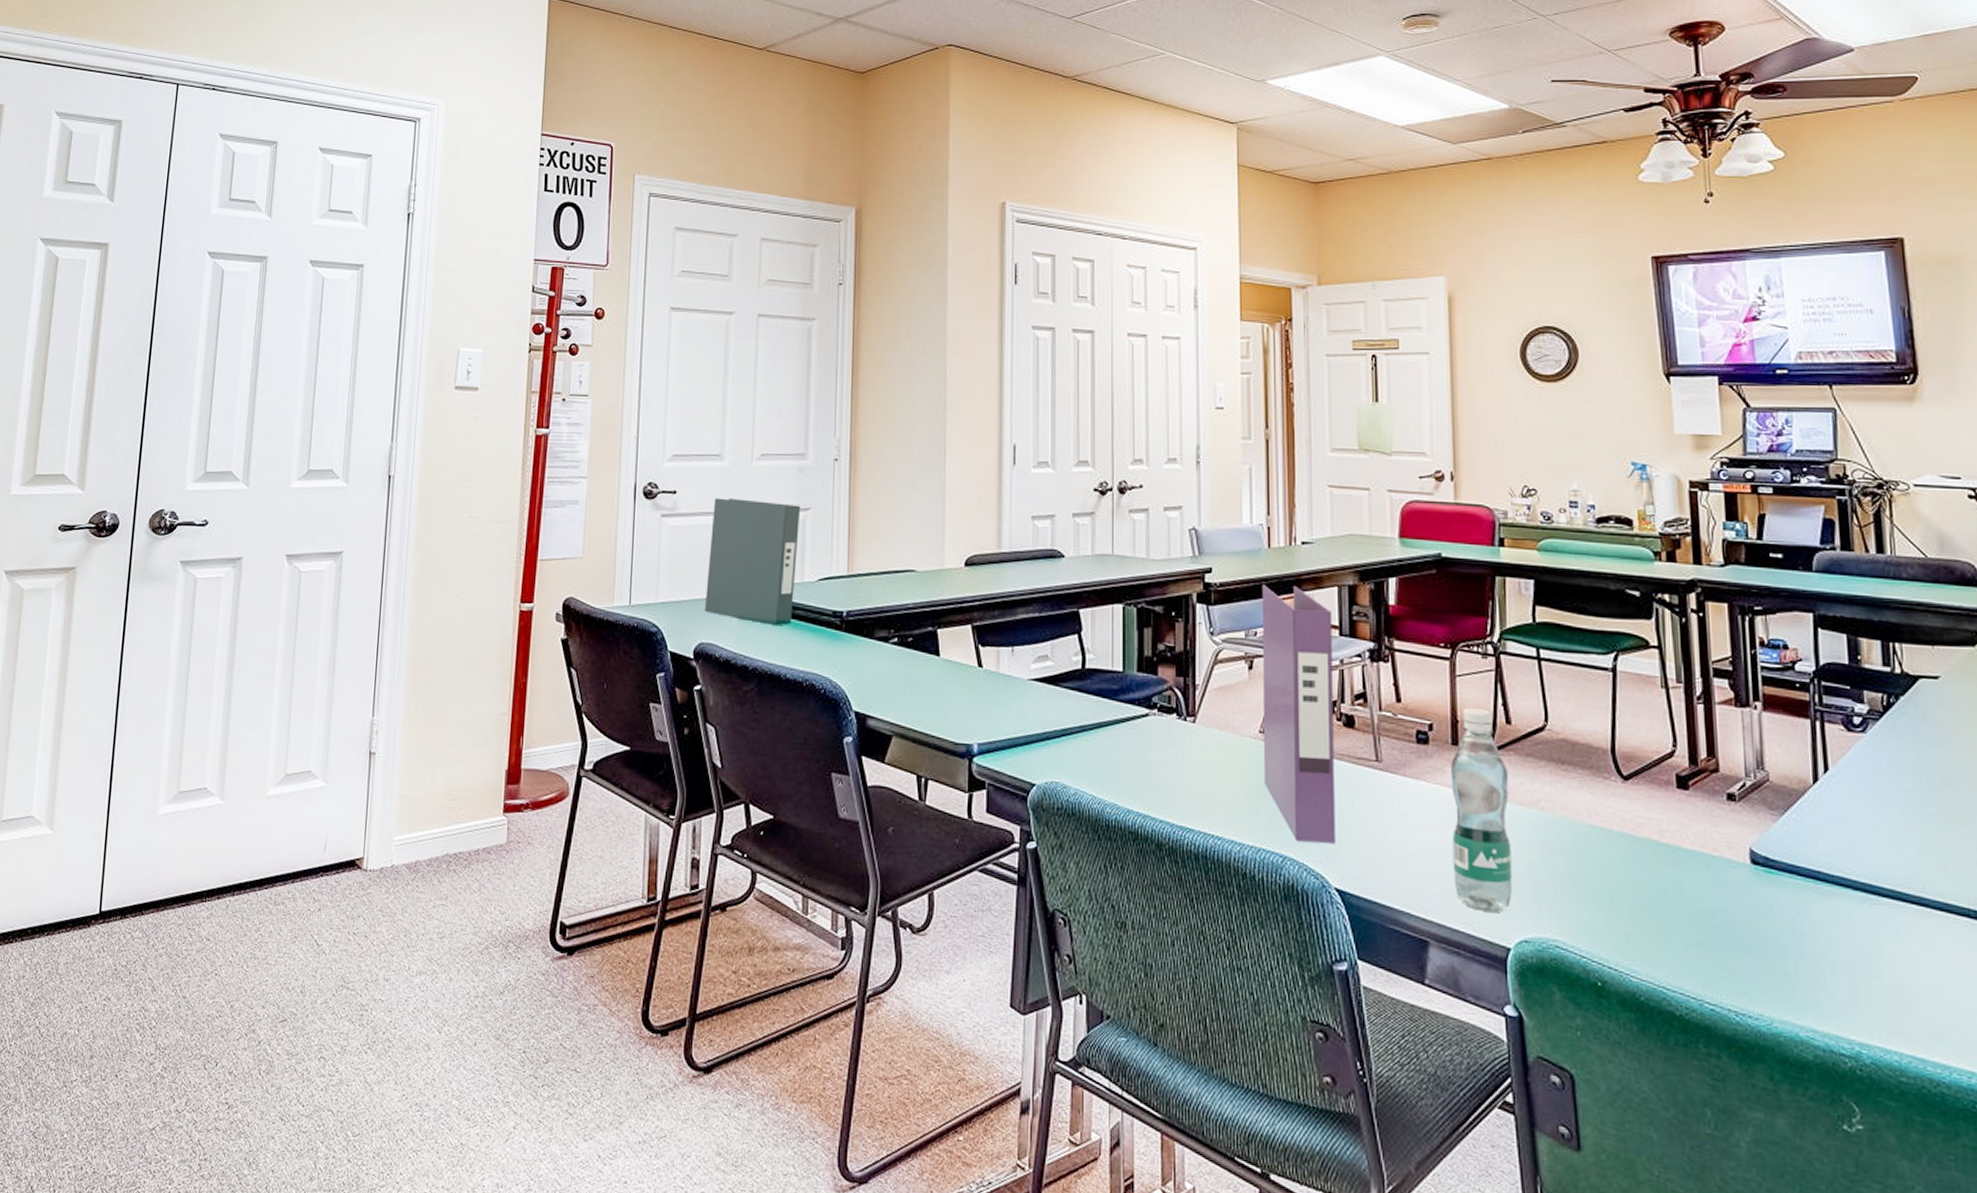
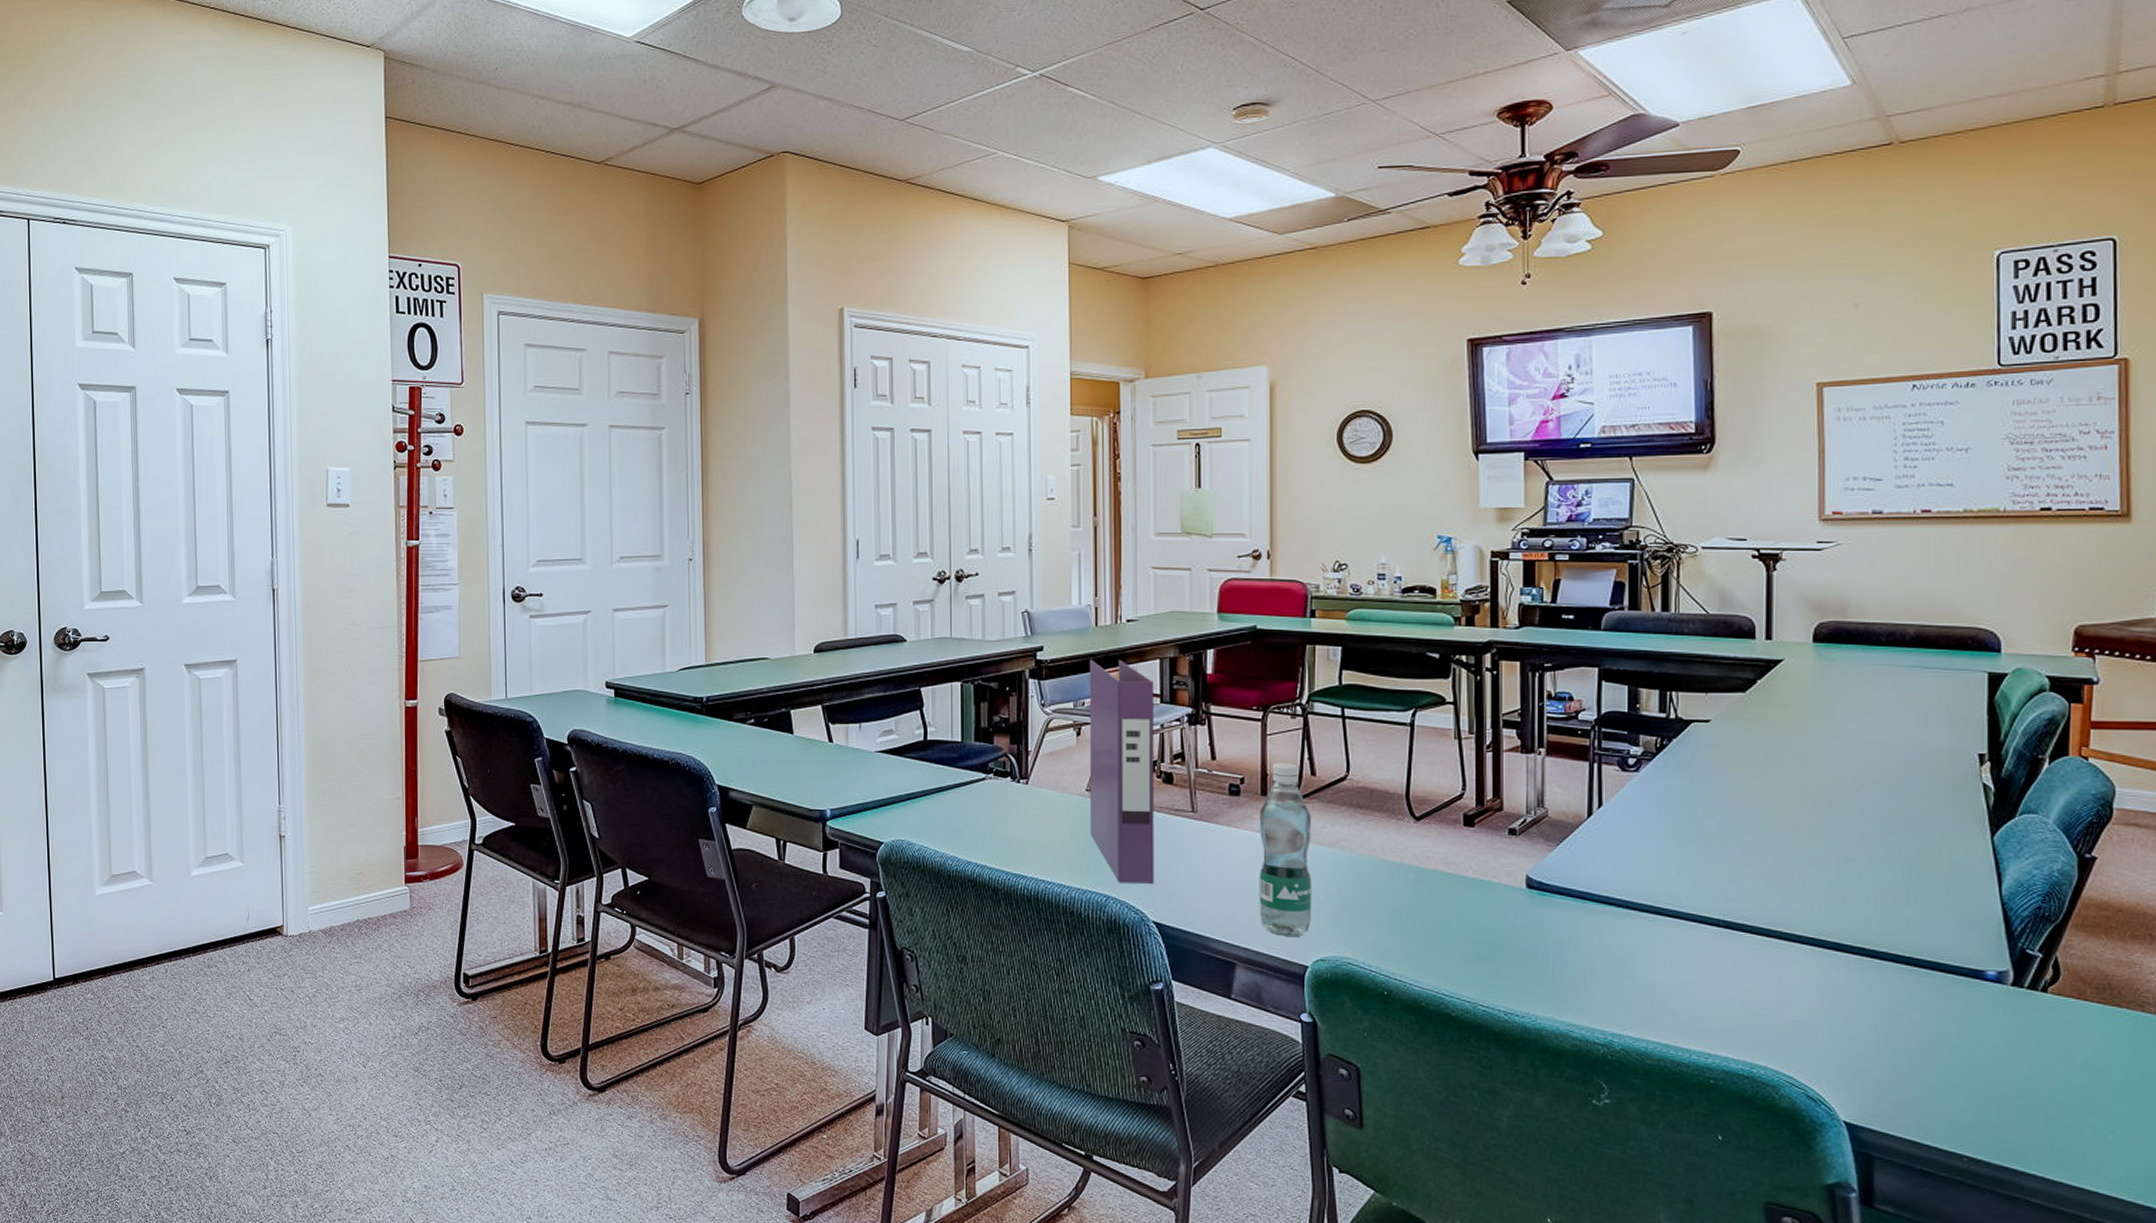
binder: present [705,498,801,626] -> none [575,599,660,713]

